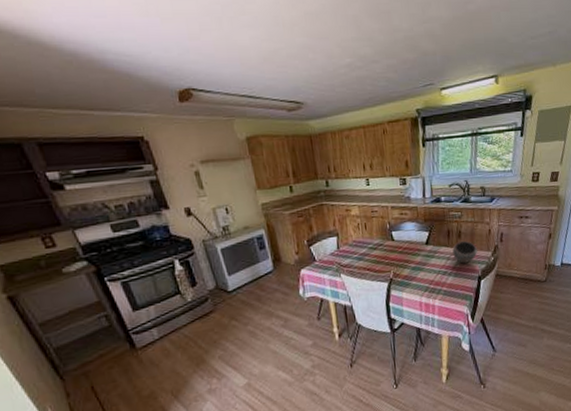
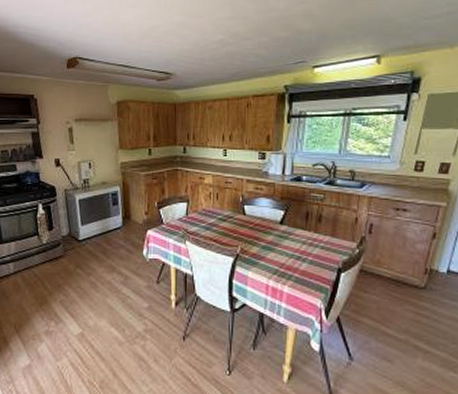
bowl: present [452,240,477,264] -> none [310,225,339,251]

